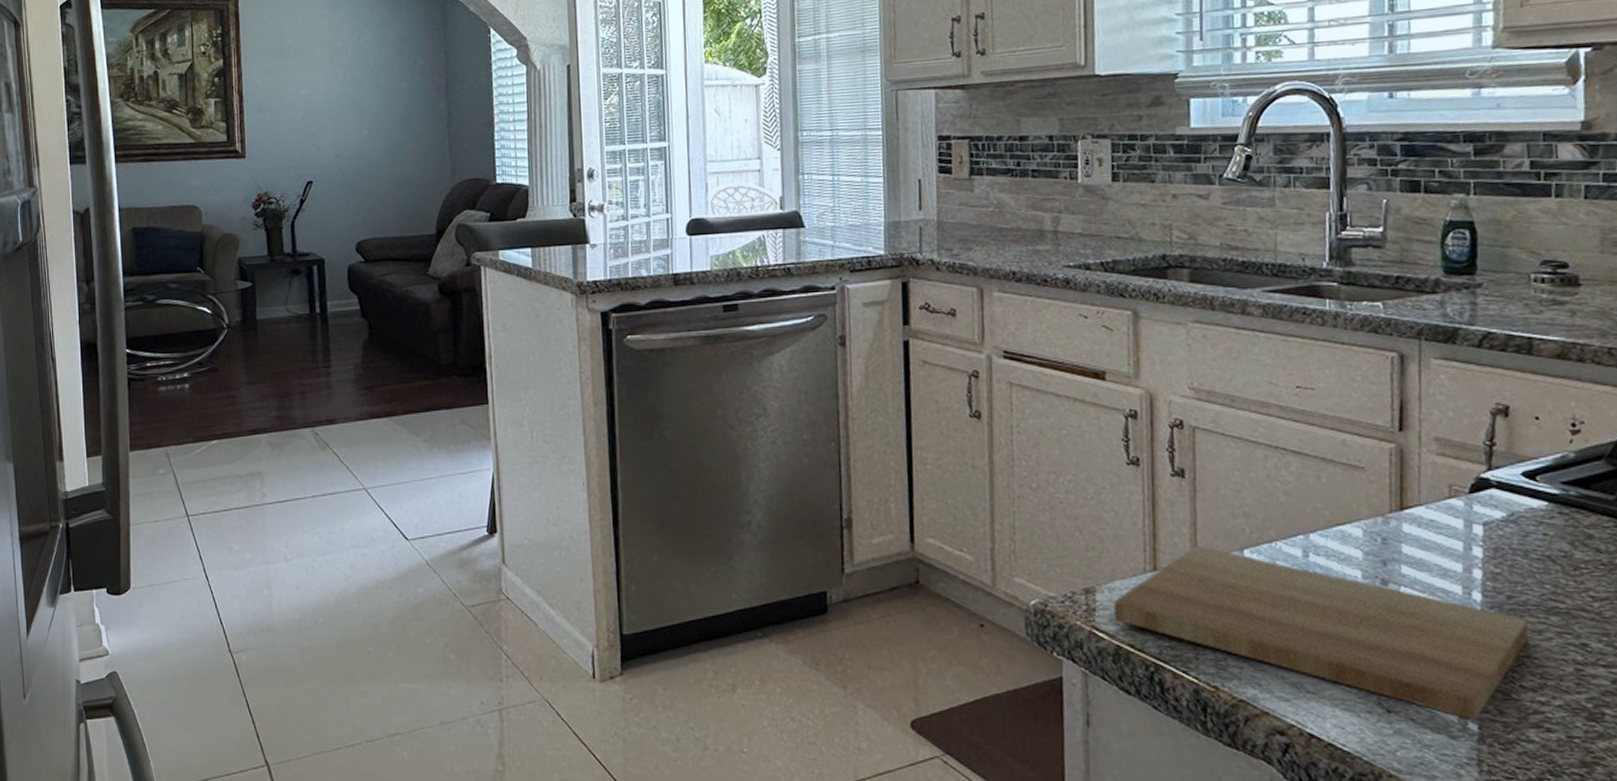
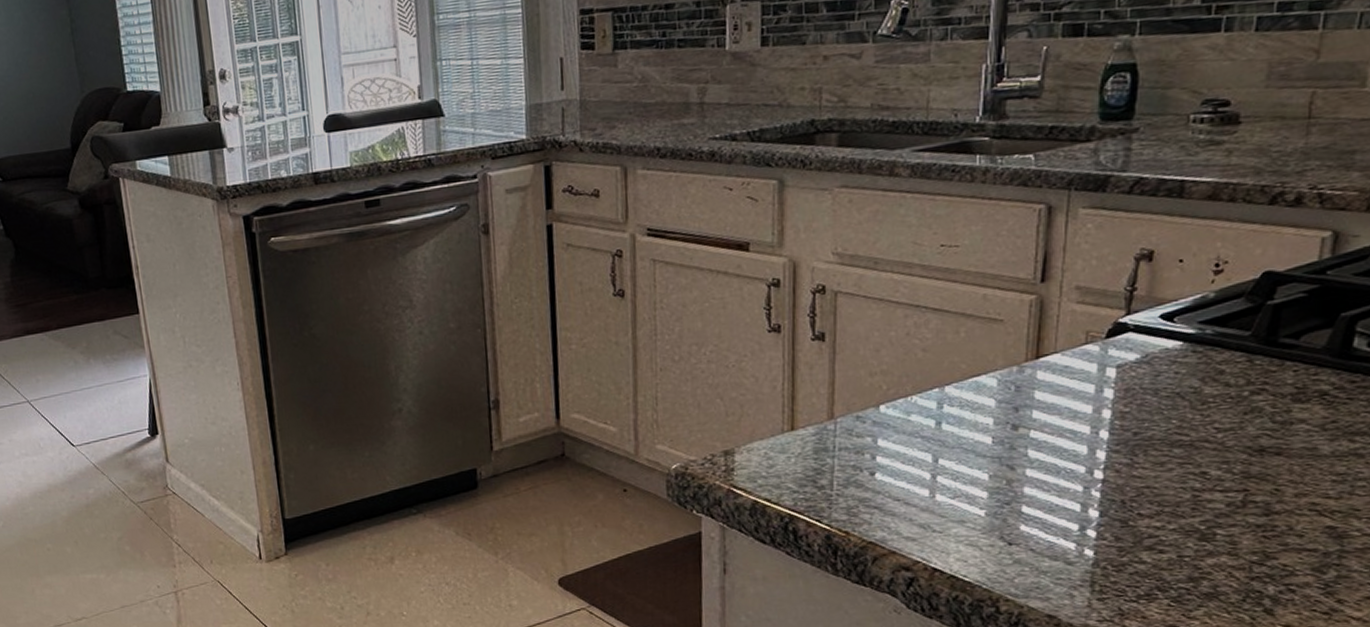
cutting board: present [1113,546,1529,719] -> none [751,404,1151,547]

